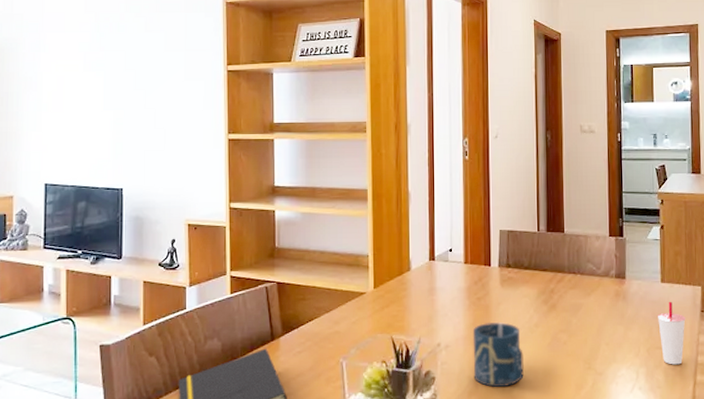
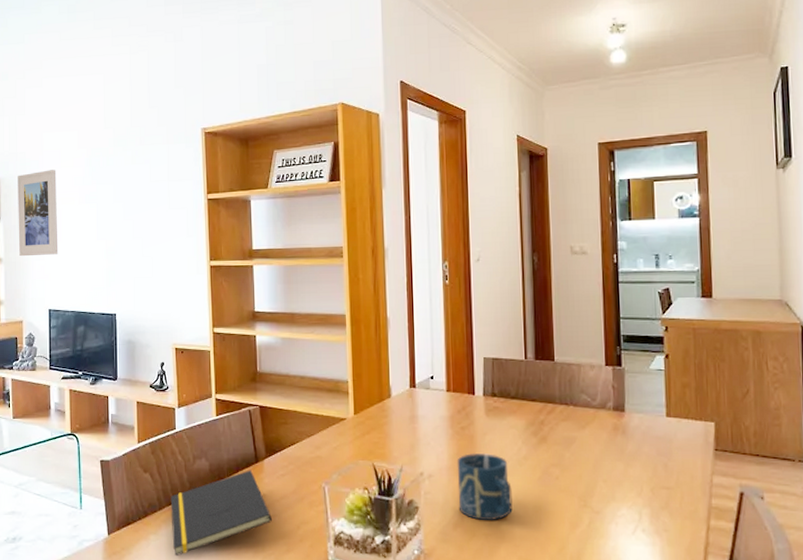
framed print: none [11,34,59,126] -> present [18,170,58,257]
cup: present [657,301,686,365] -> none [662,437,696,507]

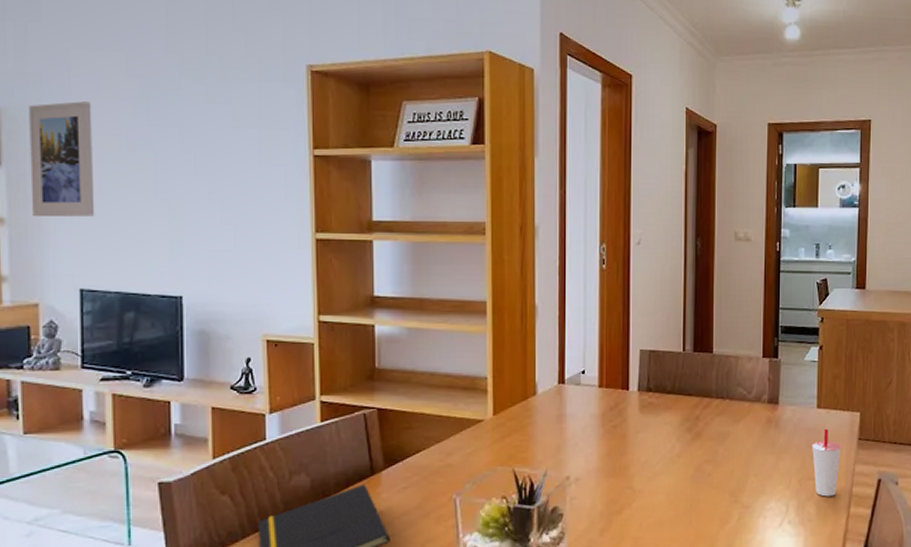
cup: present [457,453,513,521] -> none [606,452,663,524]
cup: none [662,437,696,507] -> present [811,428,842,497]

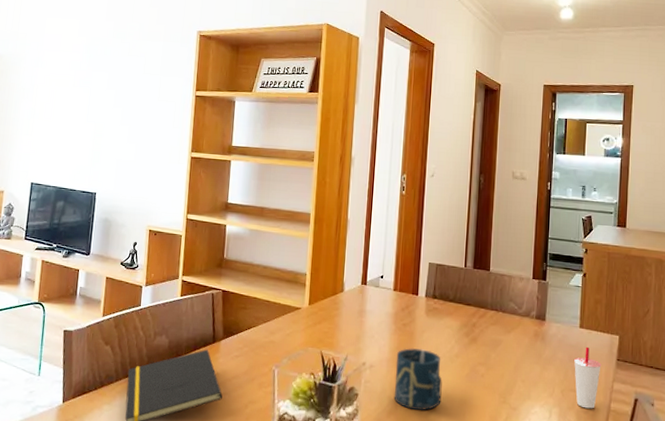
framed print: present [29,101,95,217] -> none [9,52,55,132]
cup: none [606,452,663,524] -> present [394,348,442,411]

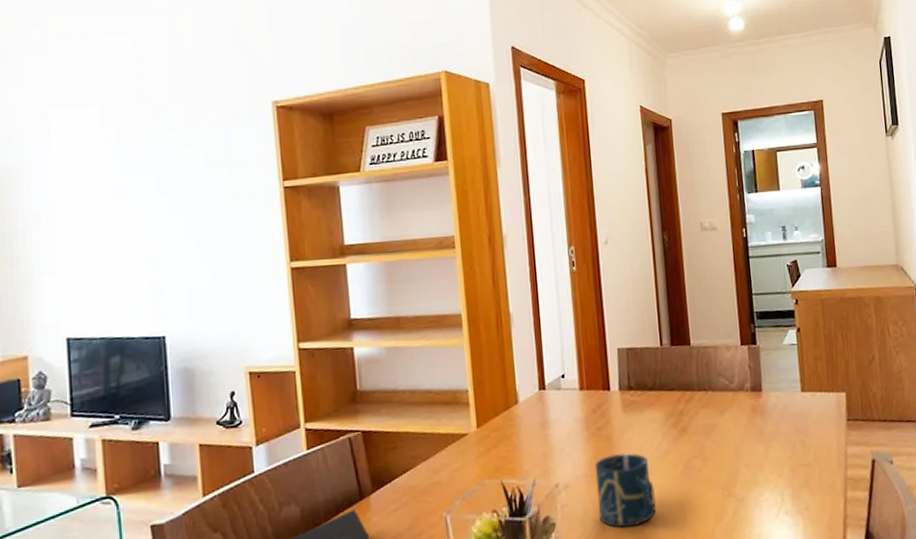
cup: present [573,346,602,409] -> none [799,411,831,483]

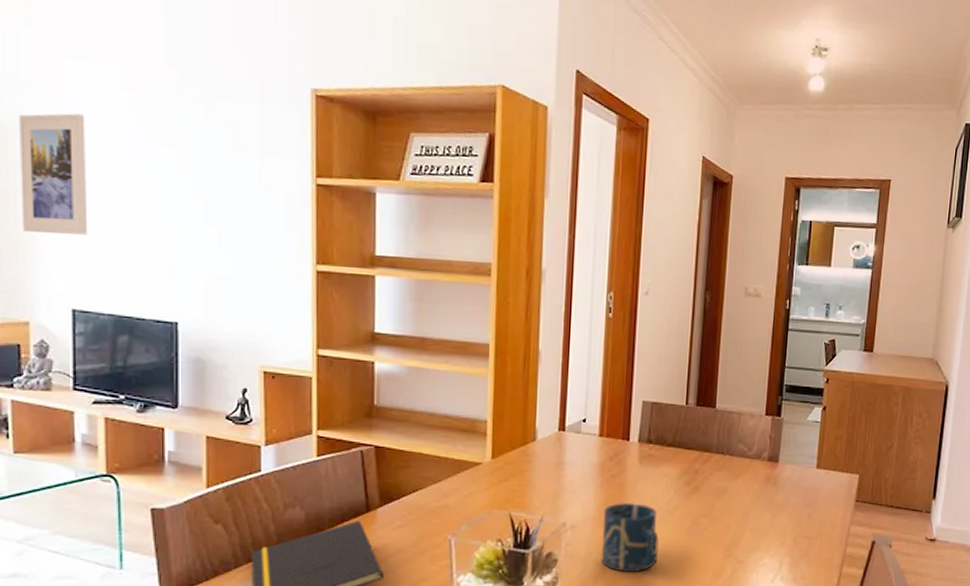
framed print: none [12,156,78,272] -> present [19,113,88,235]

